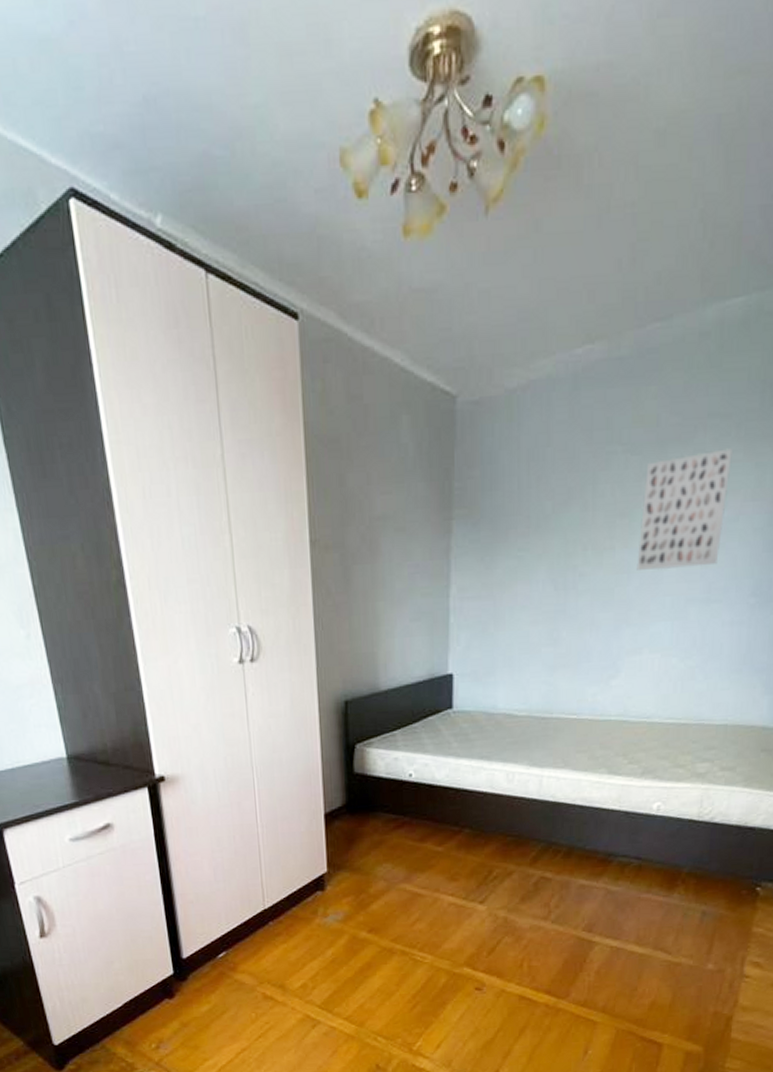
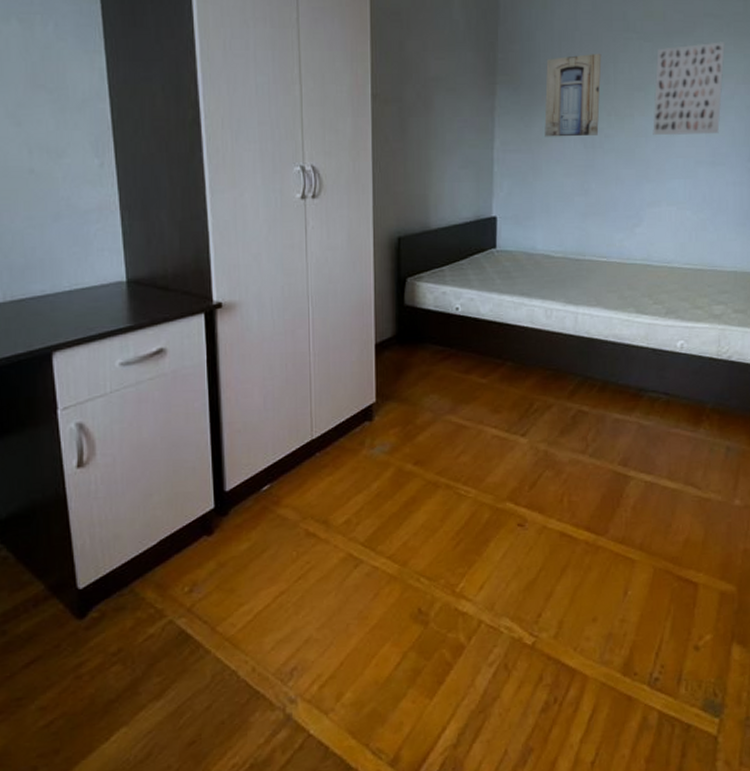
wall art: none [508,473,578,580] -> present [544,53,602,137]

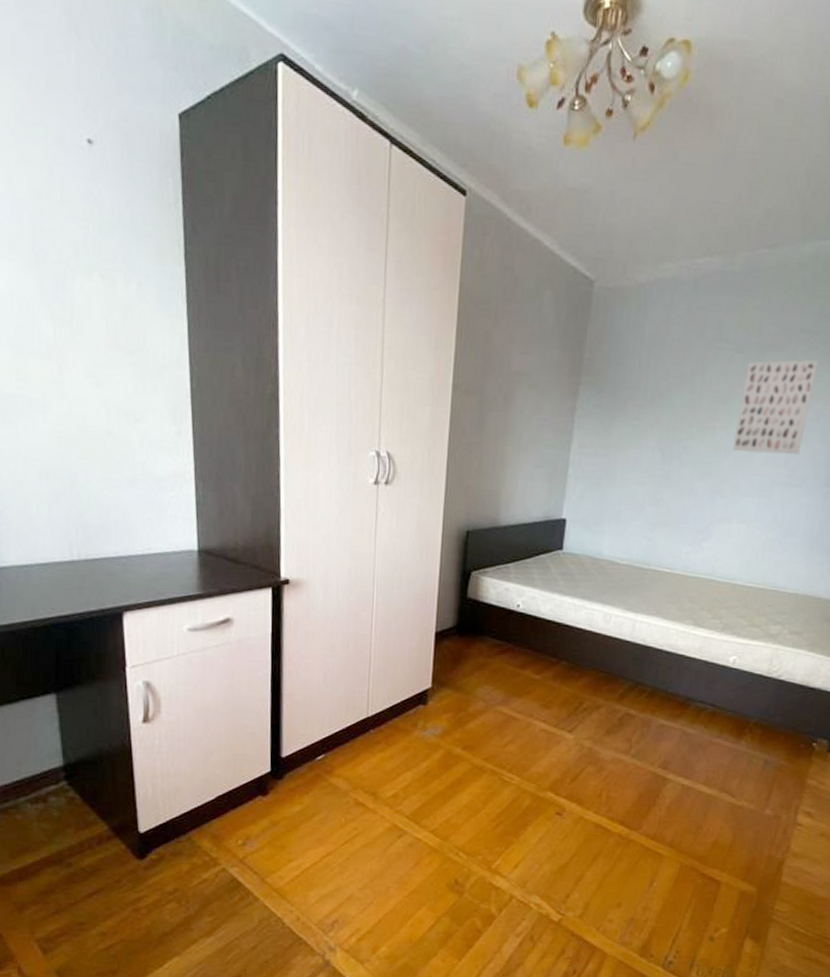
wall art: present [544,53,602,137] -> none [623,361,691,446]

